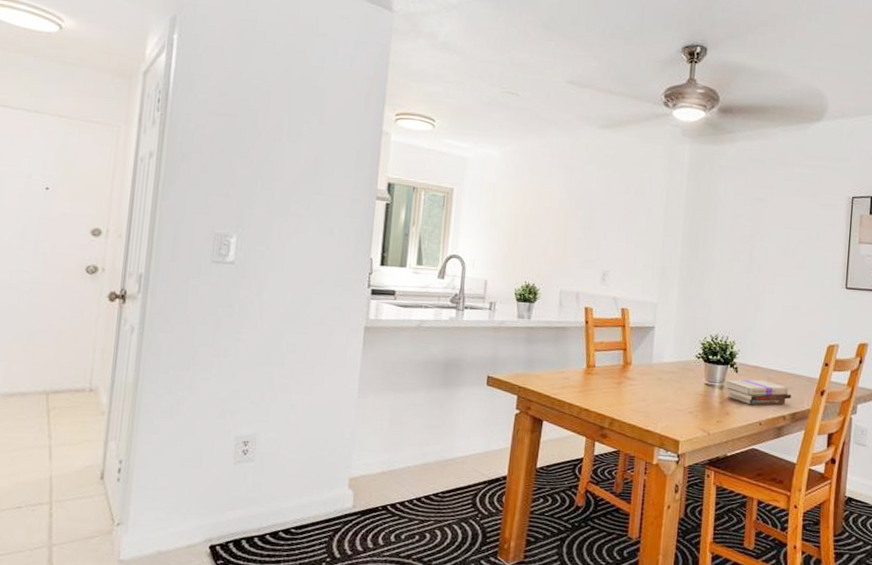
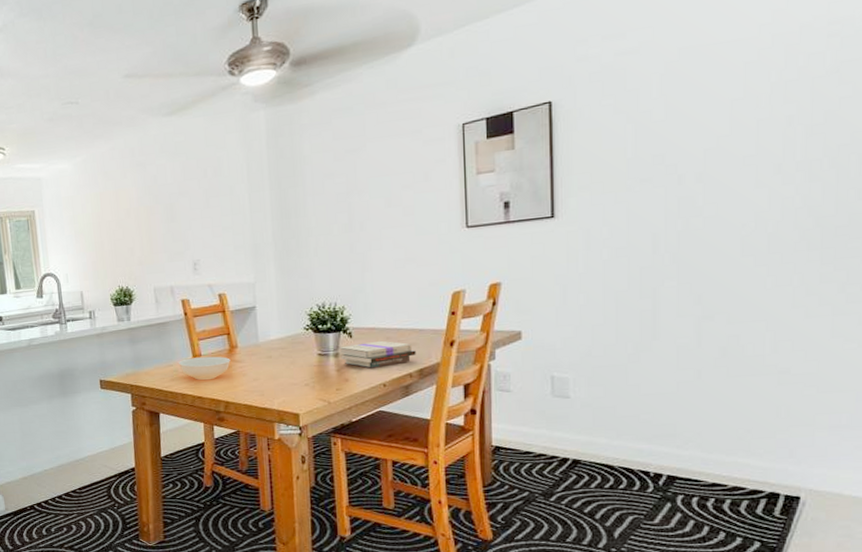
bowl: none [571,368,623,394] -> present [179,356,231,381]

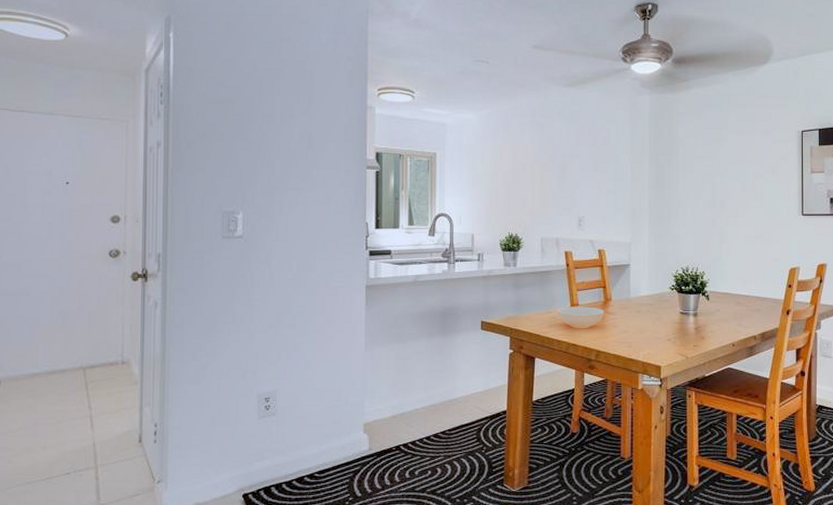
books: present [339,340,416,369] -> none [698,304,760,329]

